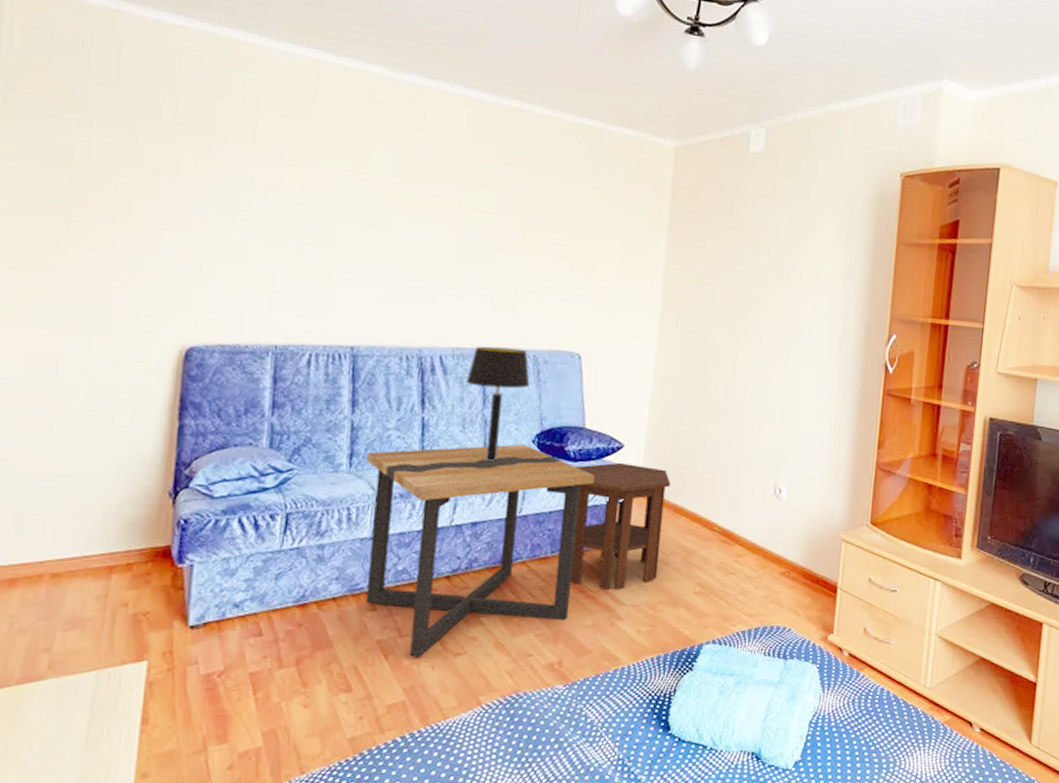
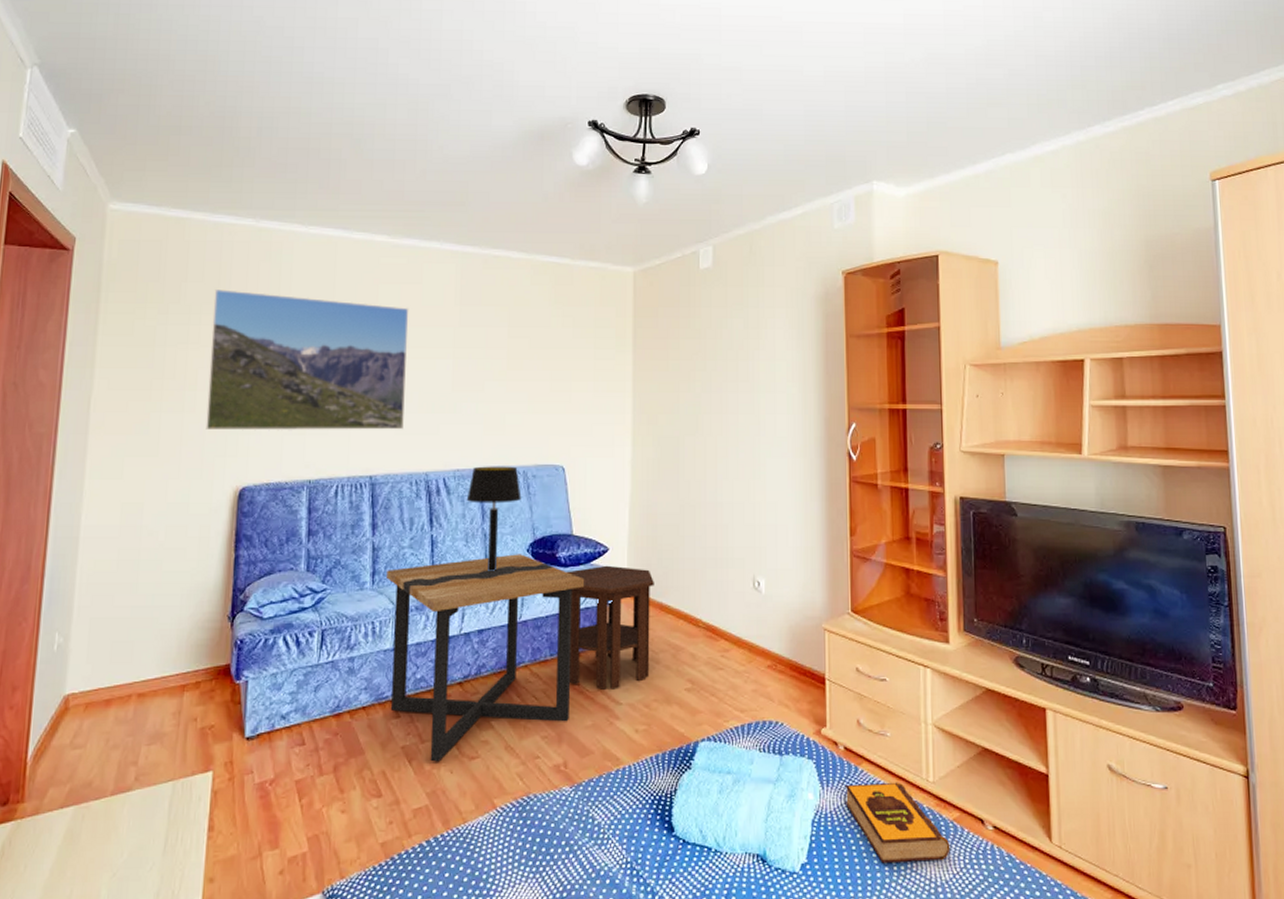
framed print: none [142,105,408,298] -> present [206,289,409,431]
hardback book: none [843,687,939,762] -> present [844,782,951,864]

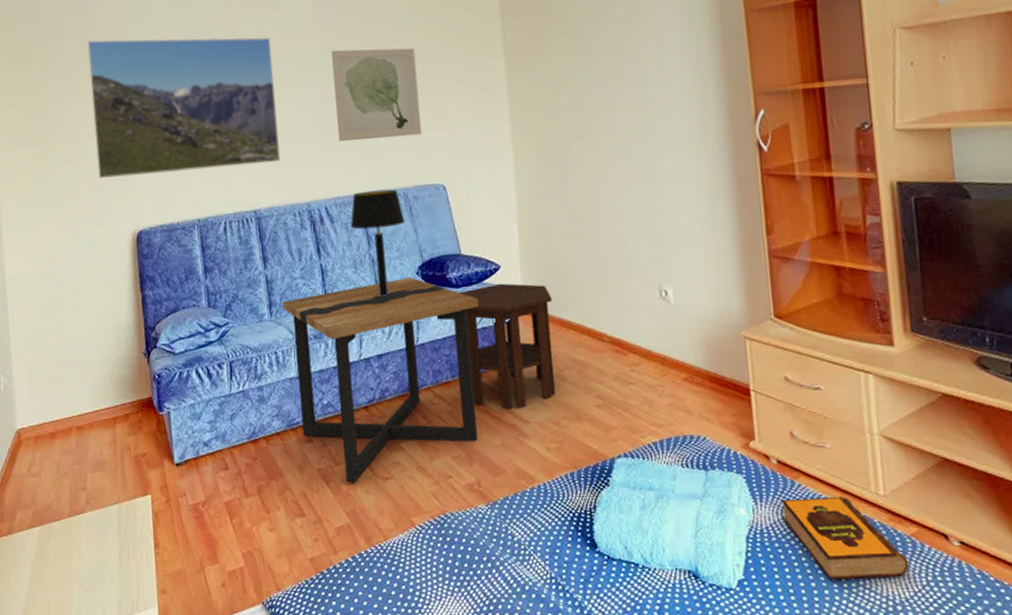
wall art: none [464,327,549,417] -> present [331,48,422,142]

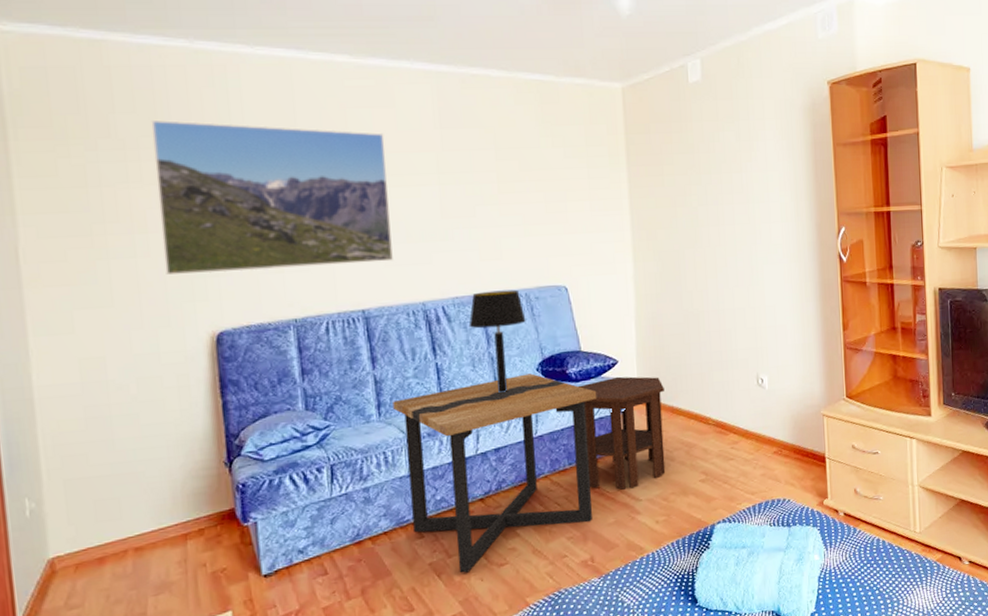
wall art: present [331,48,422,142] -> none [452,151,546,243]
hardback book: present [780,496,910,581] -> none [845,536,935,604]

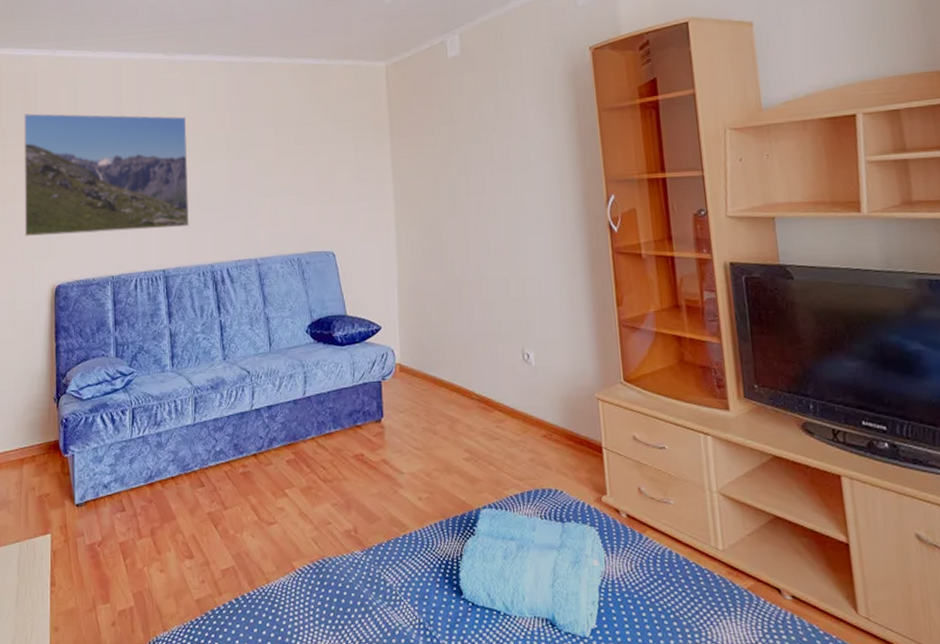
side table: present [393,373,597,573] -> none [184,335,362,527]
table lamp: present [468,289,526,393] -> none [248,254,298,352]
side table: present [579,376,666,490] -> none [344,342,428,460]

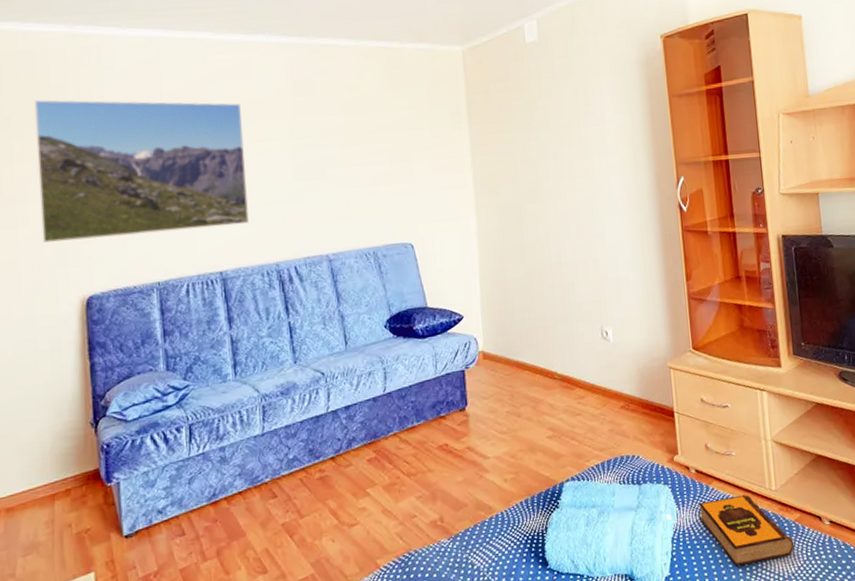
hardback book: none [630,549,747,631] -> present [698,494,795,567]

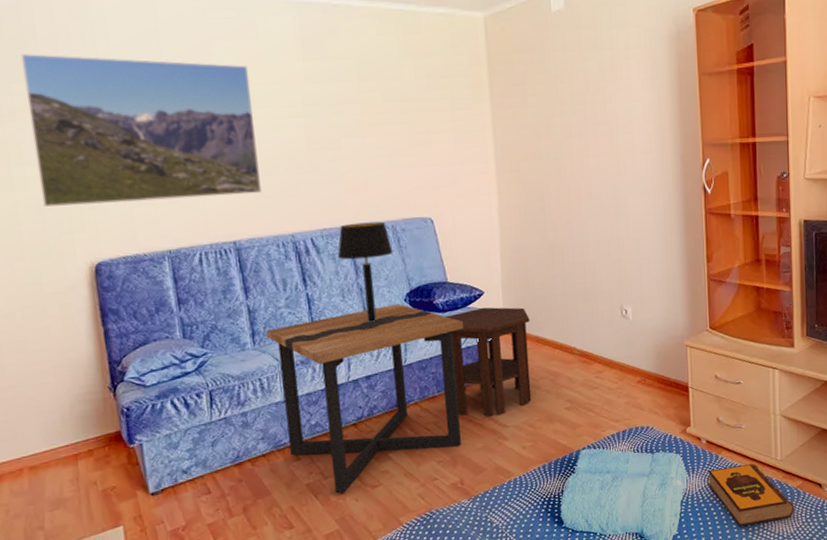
side table: none [248,330,444,534] -> present [266,304,464,494]
table lamp: none [319,248,374,350] -> present [337,221,393,322]
side table: none [425,331,513,447] -> present [446,307,532,416]

